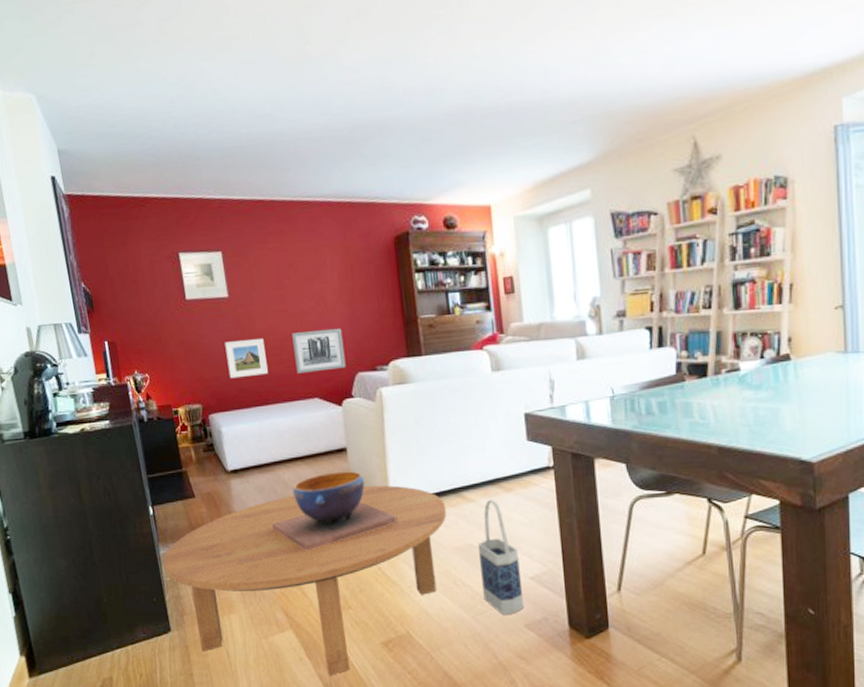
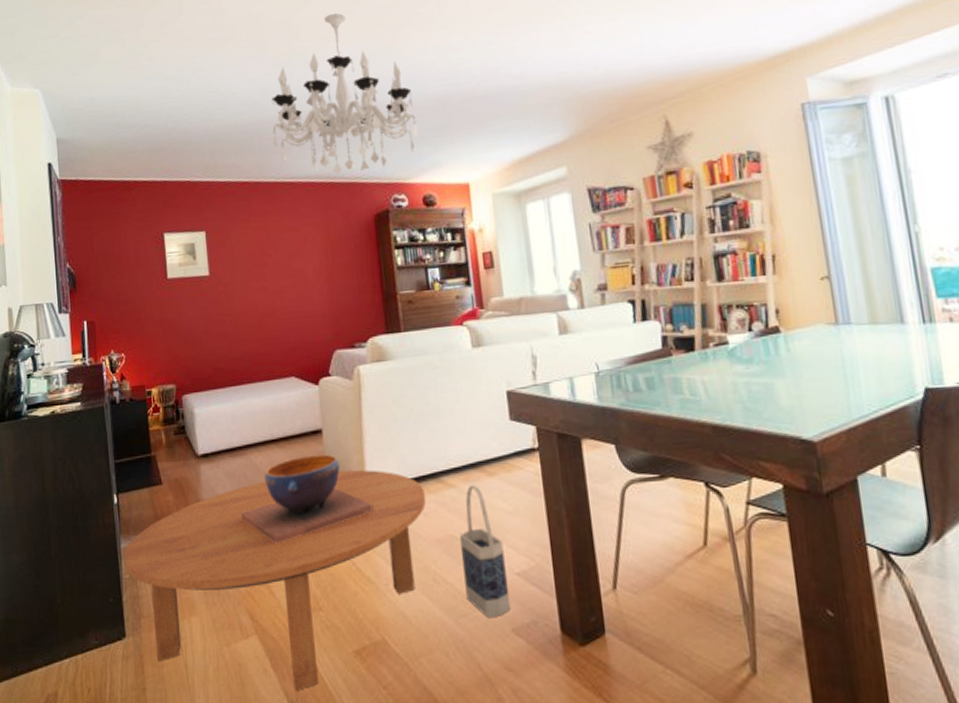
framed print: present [224,339,268,379] -> none [203,317,245,358]
chandelier: none [283,13,439,194] -> present [271,13,419,175]
wall art: present [292,327,346,374] -> none [270,304,324,352]

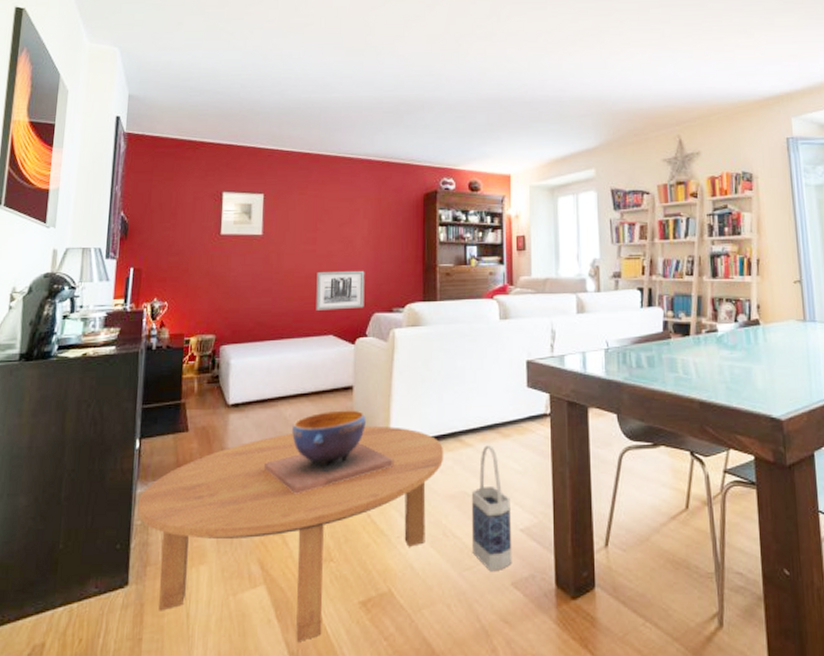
wall art: none [270,304,324,352] -> present [316,270,365,311]
chandelier: present [271,13,419,175] -> none [339,17,471,156]

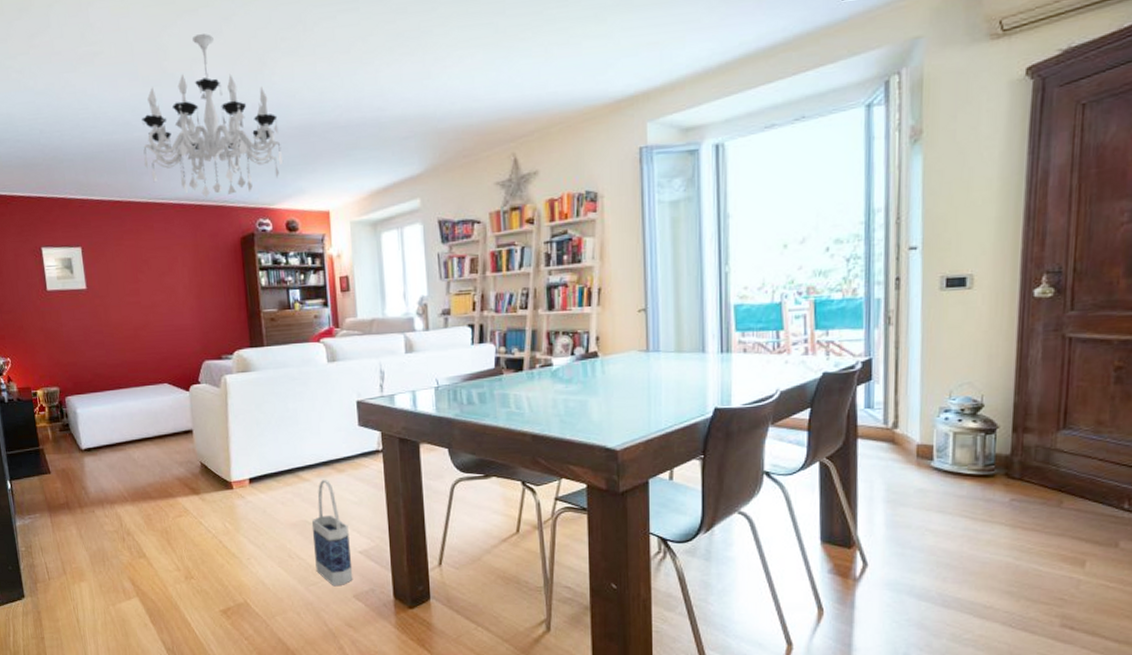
coffee table: present [137,425,444,641] -> none [19,464,284,640]
decorative bowl: present [263,410,394,496] -> none [121,451,238,526]
wall art: present [316,270,365,311] -> none [144,319,194,361]
chandelier: none [339,17,471,156] -> present [141,34,284,198]

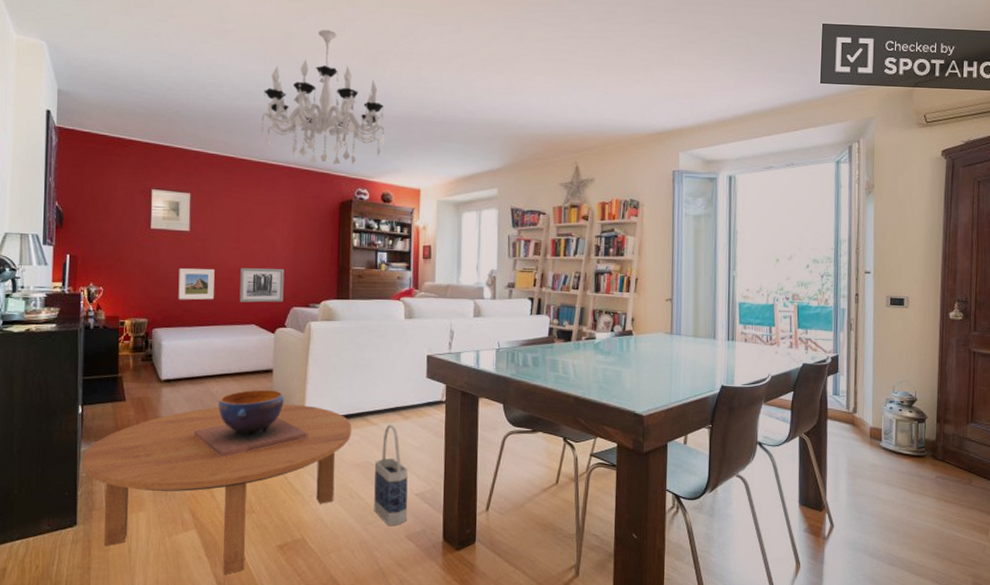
coffee table: none [19,464,284,640] -> present [82,403,352,574]
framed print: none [82,328,122,364] -> present [178,268,215,300]
decorative bowl: none [121,451,238,526] -> present [193,389,308,459]
wall art: none [144,319,194,361] -> present [239,268,285,303]

